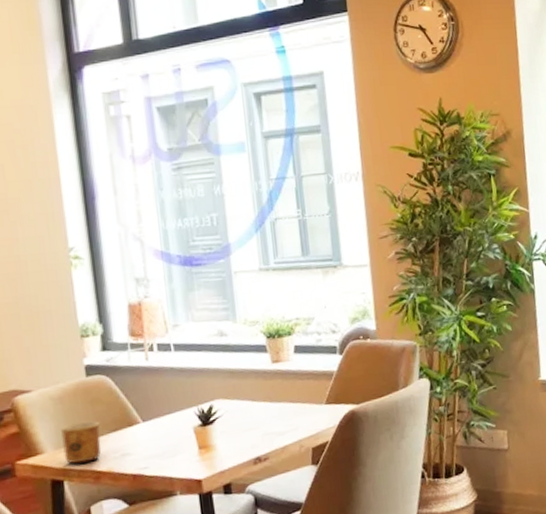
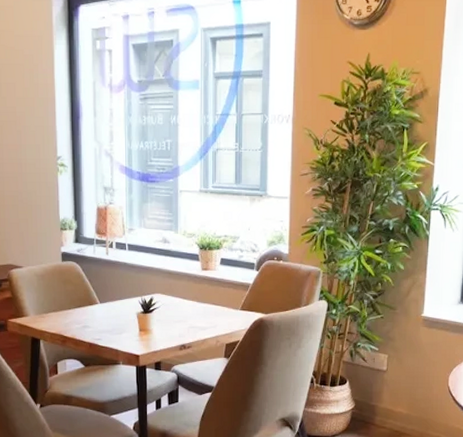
cup: present [60,421,102,464] -> none [40,296,69,328]

